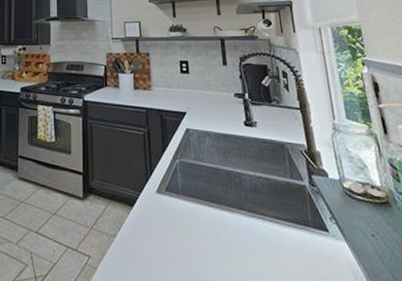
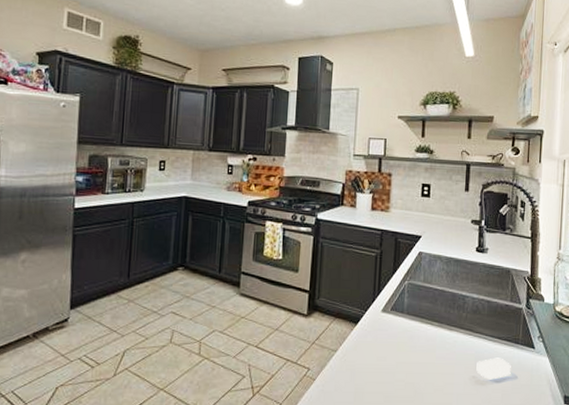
soap bar: none [266,243,307,269] -> present [476,357,511,380]

